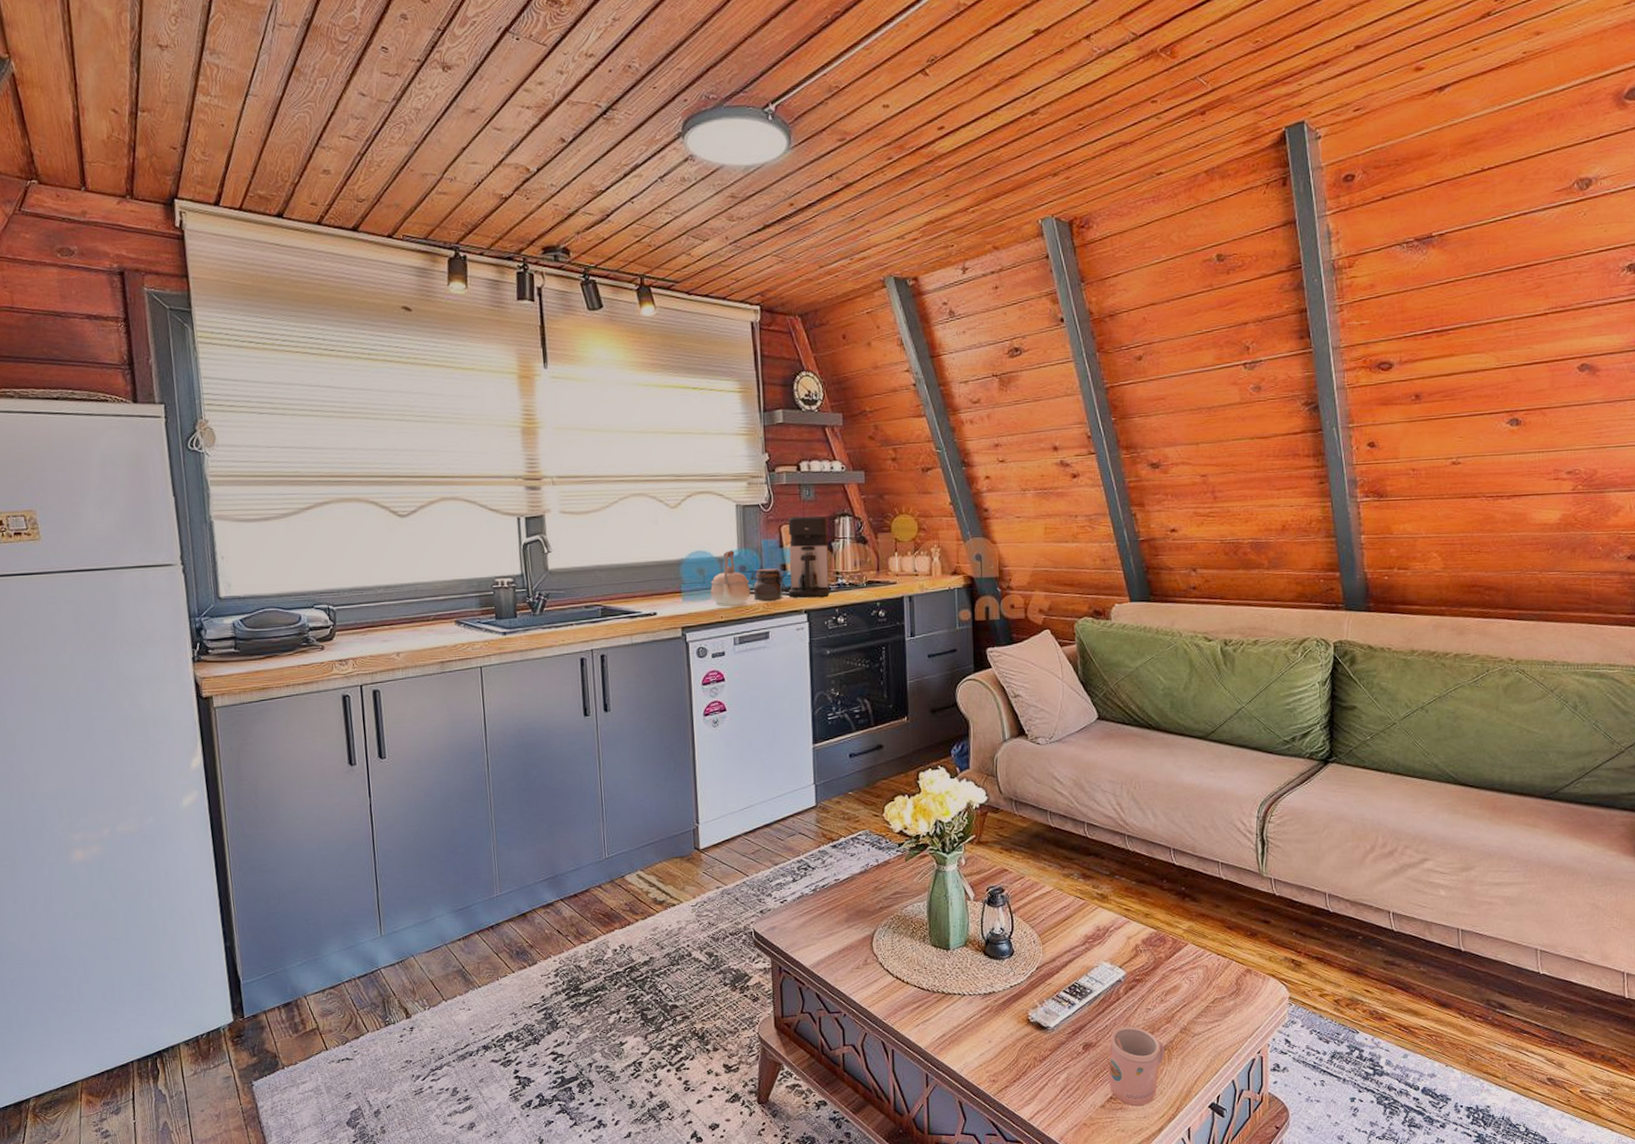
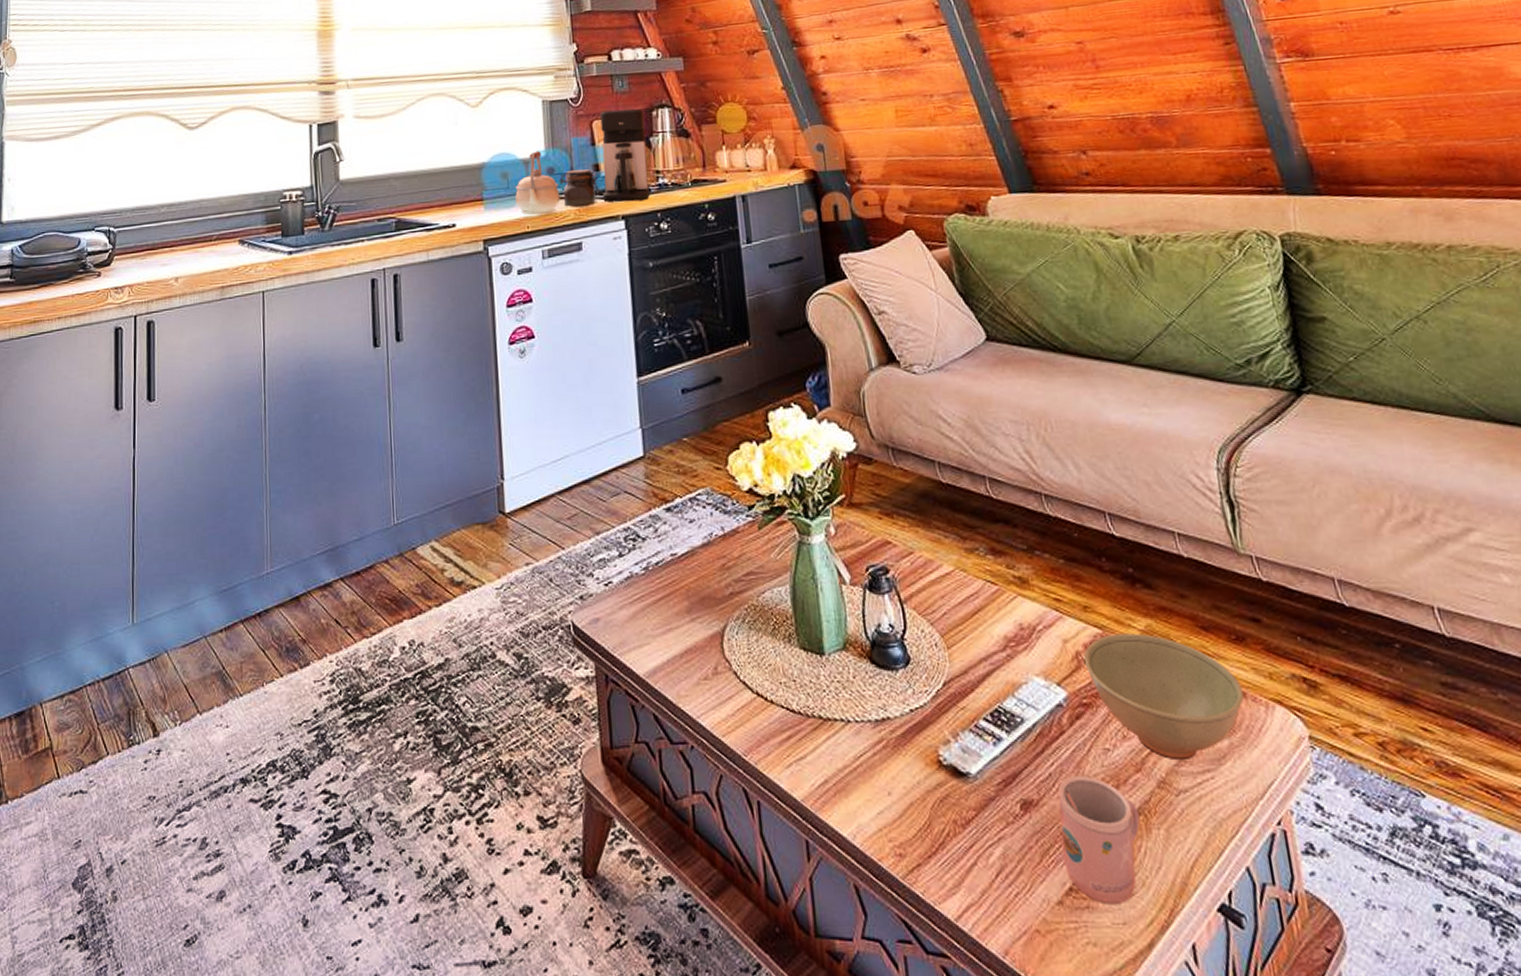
bowl: none [1140,932,1250,1015] -> present [1083,633,1245,761]

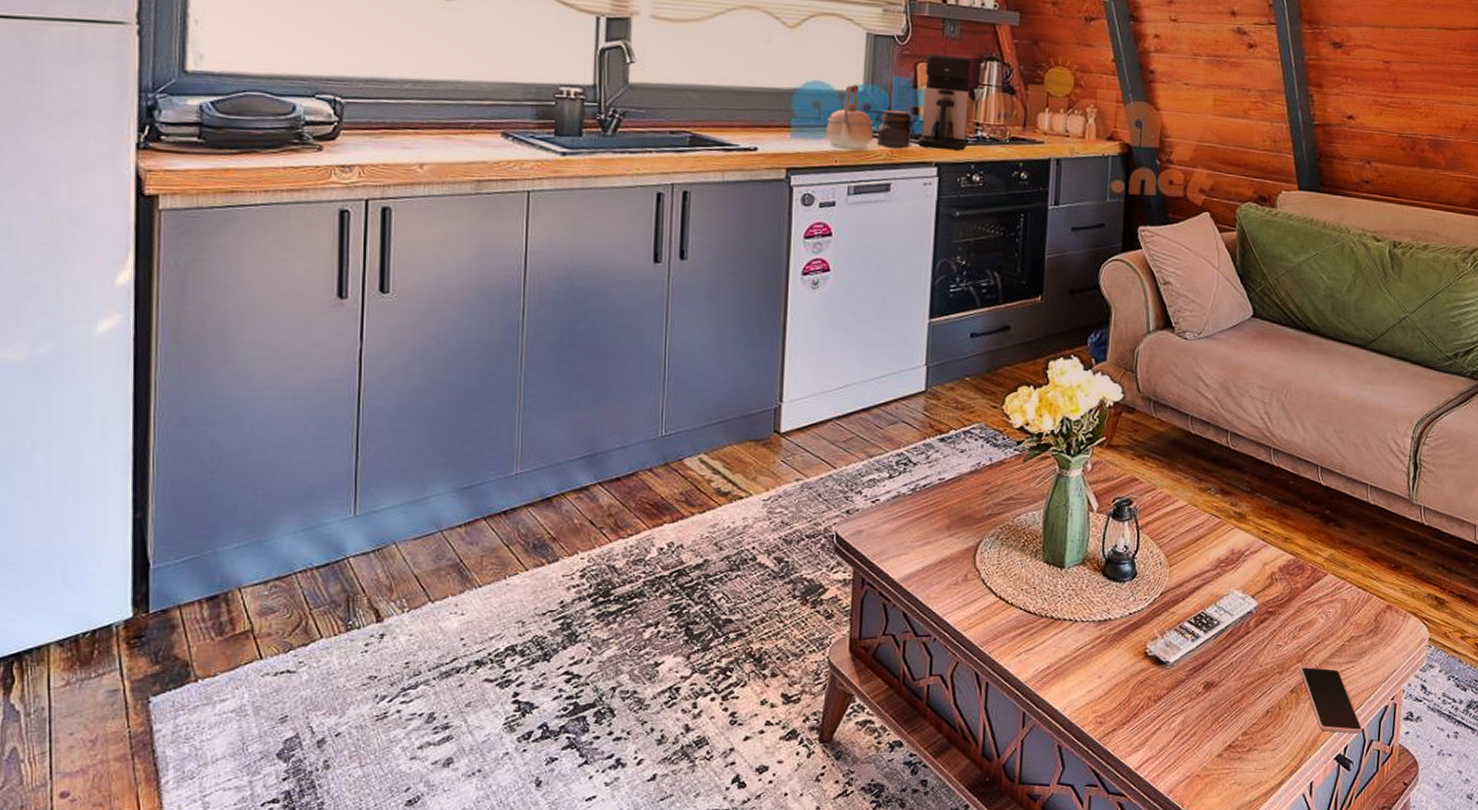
mug: present [1058,775,1141,905] -> none [1228,664,1294,756]
bowl: present [1083,633,1245,761] -> none [1276,560,1391,655]
smartphone: none [1142,779,1248,874] -> present [1300,667,1363,734]

